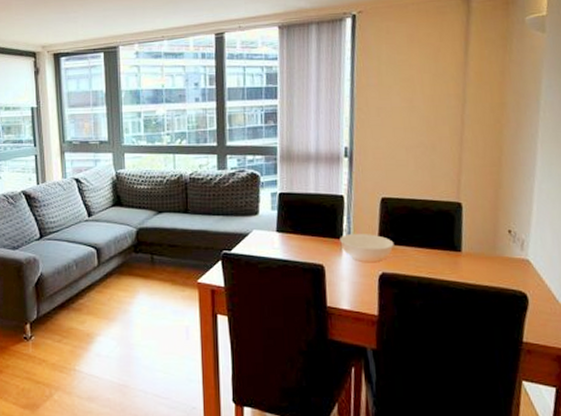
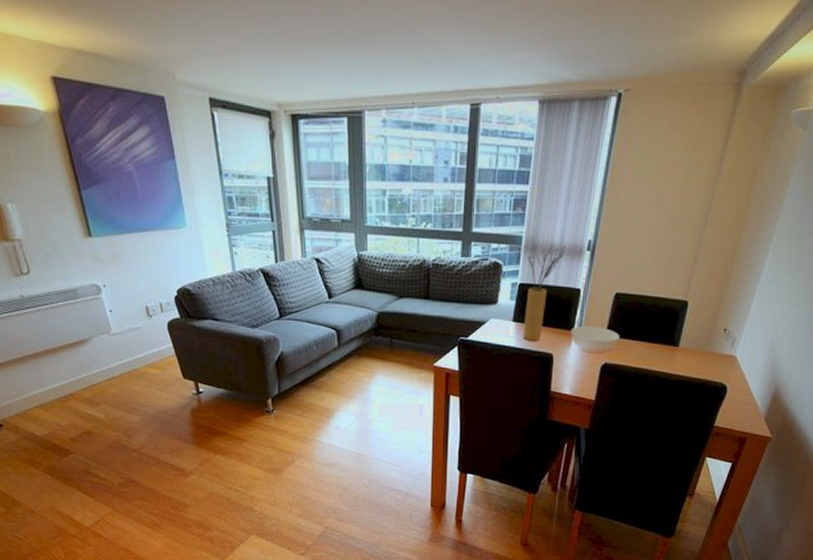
vase: none [284,153,322,252] -> present [523,244,565,341]

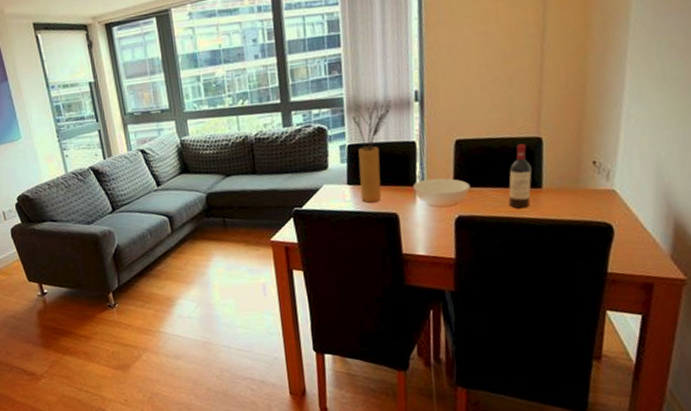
wine bottle: none [649,305,674,364] -> present [508,143,532,210]

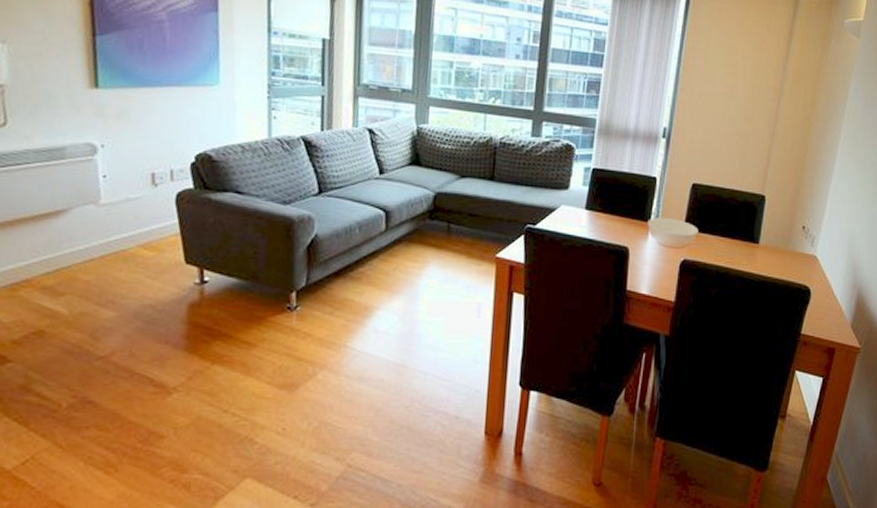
vase: present [351,100,391,203] -> none [596,128,640,232]
wine bottle: present [508,143,532,210] -> none [729,198,753,262]

